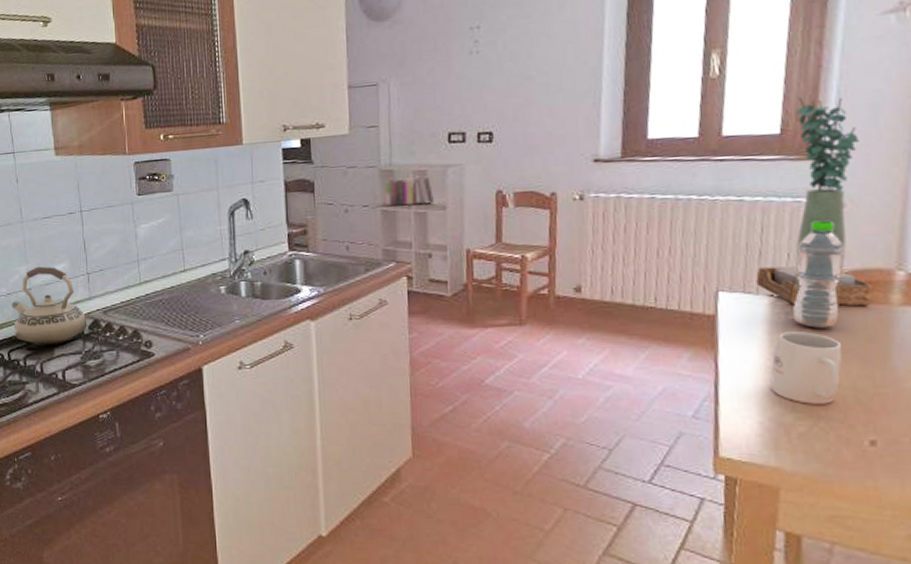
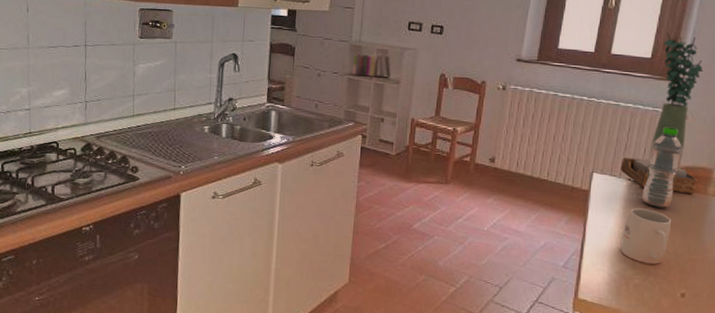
teakettle: present [11,266,88,346] -> none [9,90,81,163]

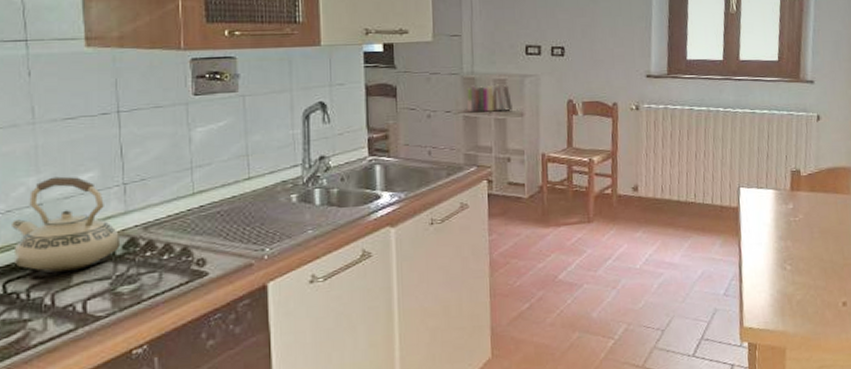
teakettle: none [9,90,81,163] -> present [12,176,121,274]
napkin holder: present [620,157,698,194] -> none [765,166,841,197]
mug: present [620,208,672,264] -> none [777,218,824,277]
water bottle: present [641,127,683,208] -> none [790,129,822,215]
vase: present [646,32,703,183] -> none [787,33,828,188]

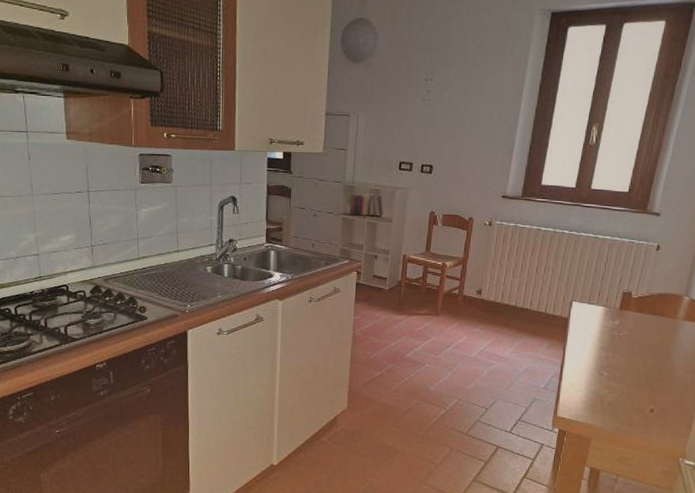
teakettle: present [12,176,121,274] -> none [20,236,89,305]

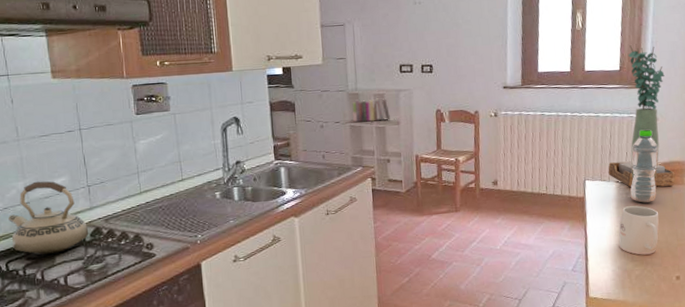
teakettle: none [20,236,89,305] -> present [8,181,89,256]
mug: none [596,333,644,384] -> present [618,205,660,255]
napkin holder: none [597,287,669,319] -> present [608,161,676,187]
water bottle: none [616,257,656,332] -> present [630,129,659,203]
vase: none [621,167,677,309] -> present [628,45,665,180]

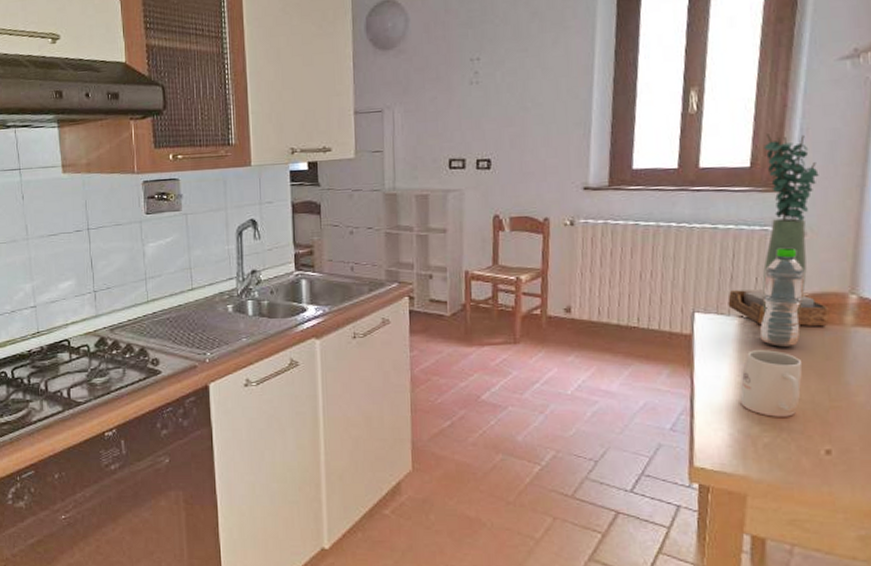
teakettle: present [8,181,89,256] -> none [15,284,94,364]
books: present [352,98,390,122] -> none [388,200,435,229]

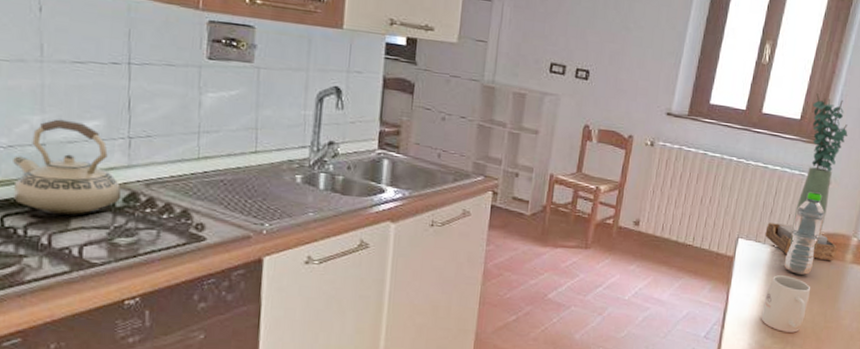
teakettle: none [15,284,94,364] -> present [12,119,122,216]

